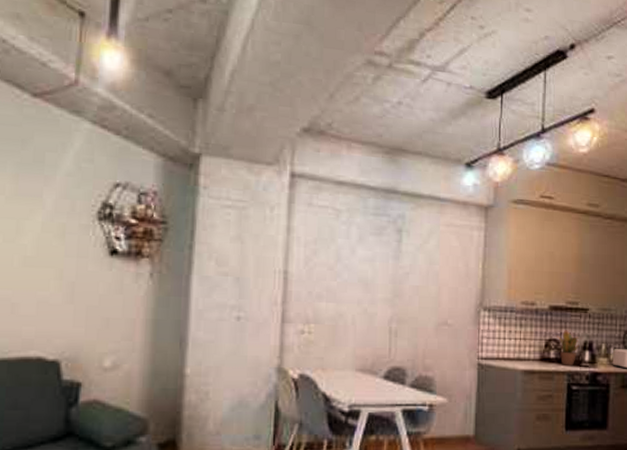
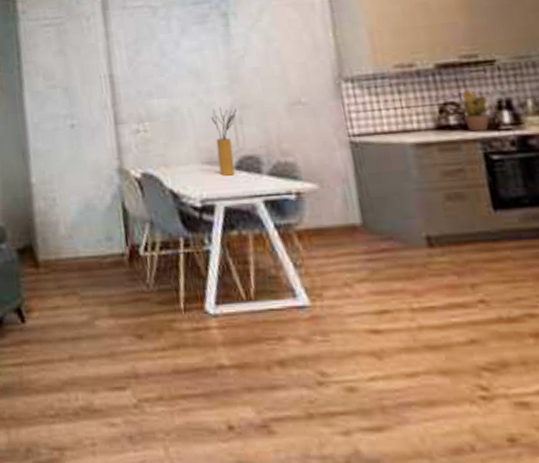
vase: none [369,318,394,384] -> present [211,107,237,176]

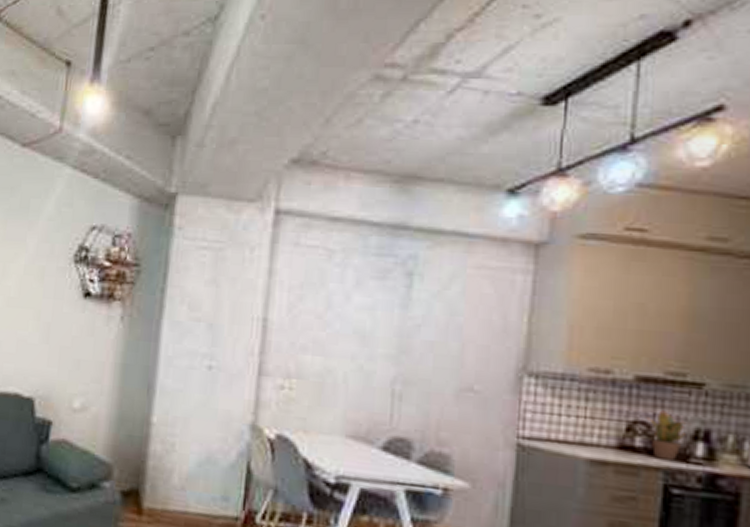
vase: present [211,107,237,176] -> none [363,378,398,456]

